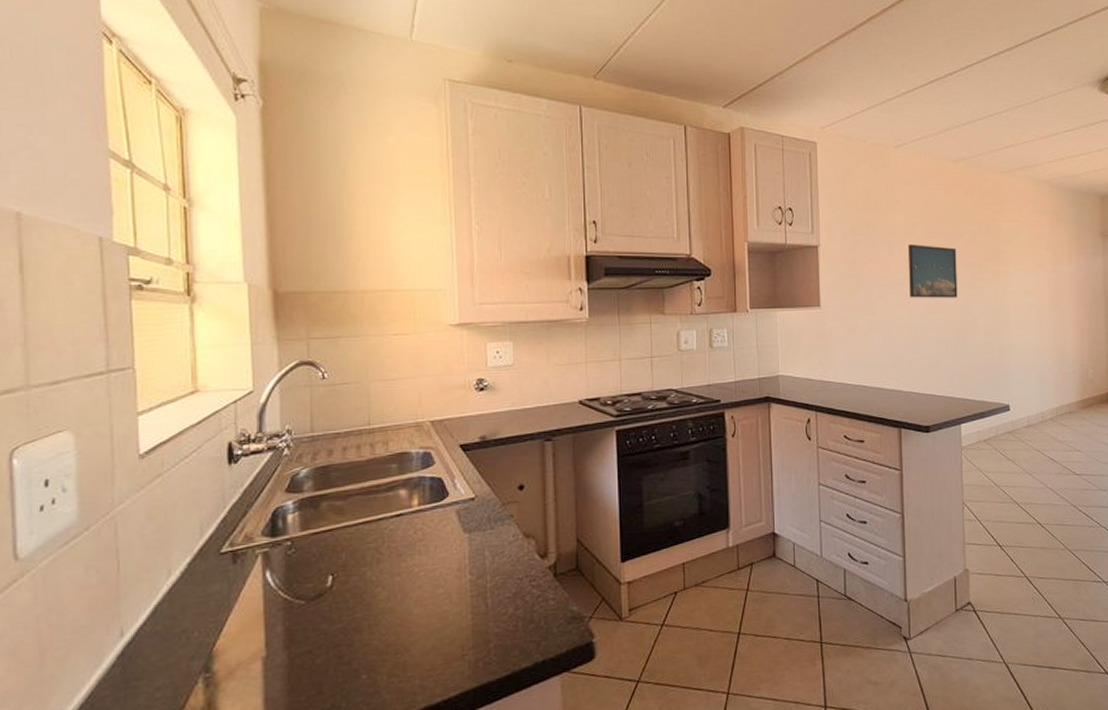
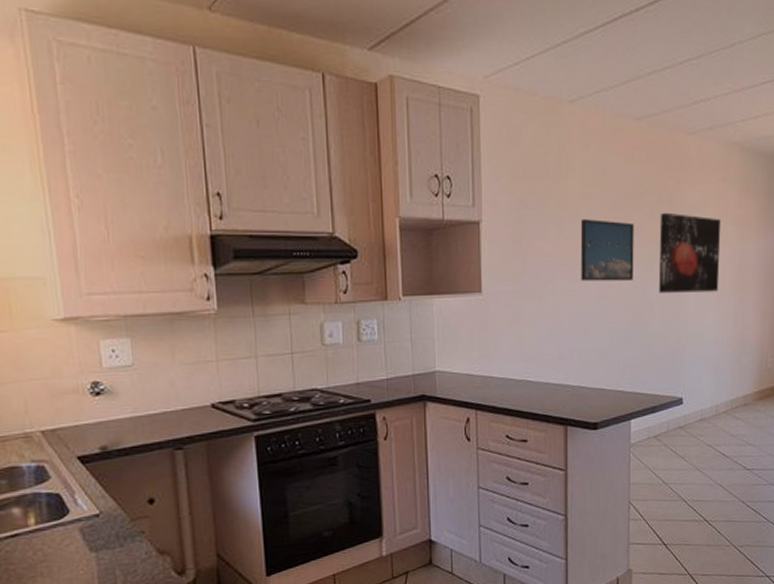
wall art: none [979,239,1038,309] -> present [658,212,722,293]

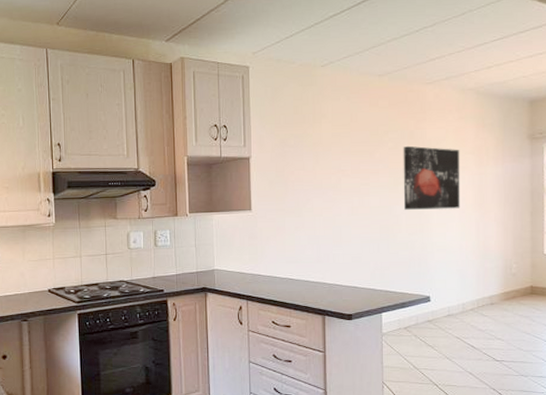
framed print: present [580,219,634,281] -> none [333,153,381,201]

